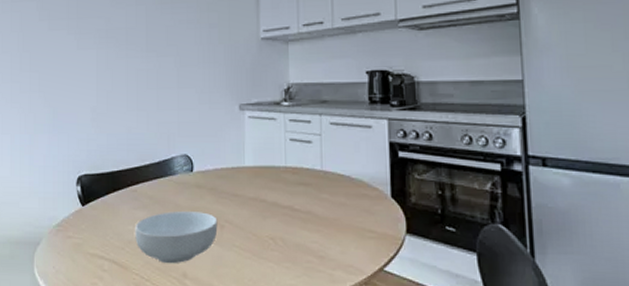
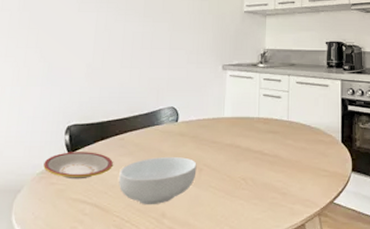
plate: none [59,204,127,234] -> present [43,152,113,180]

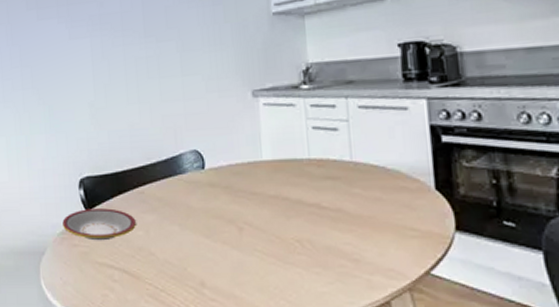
cereal bowl: present [118,157,197,206] -> none [145,213,236,272]

